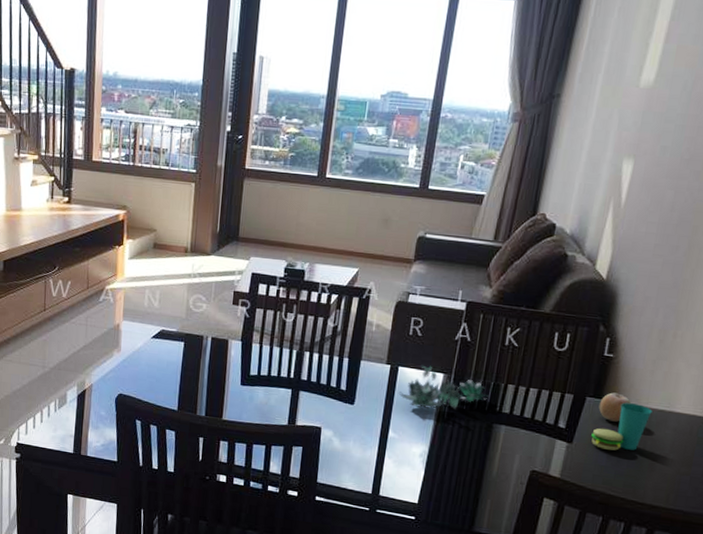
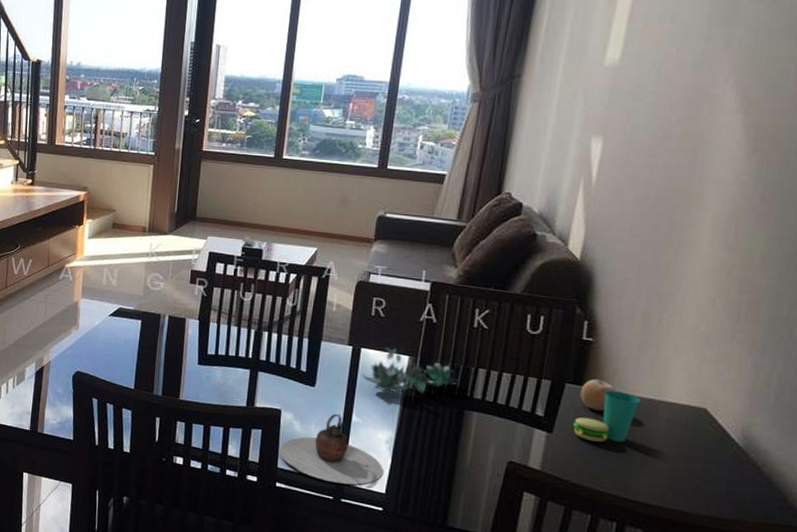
teapot: none [318,429,417,497] -> present [279,413,384,485]

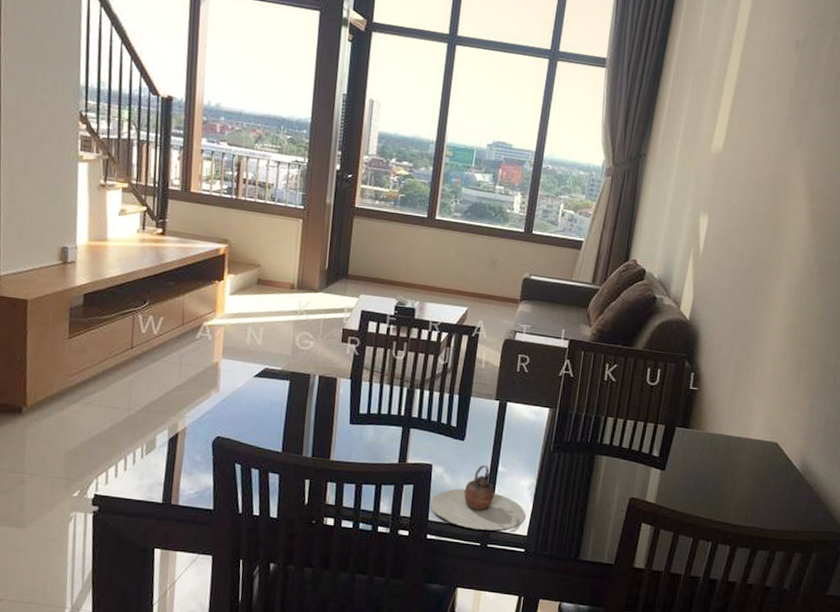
succulent plant: present [361,347,459,394] -> none [507,401,591,442]
cup: present [573,390,641,443] -> none [681,431,731,476]
fruit: present [580,377,616,411] -> none [686,420,713,449]

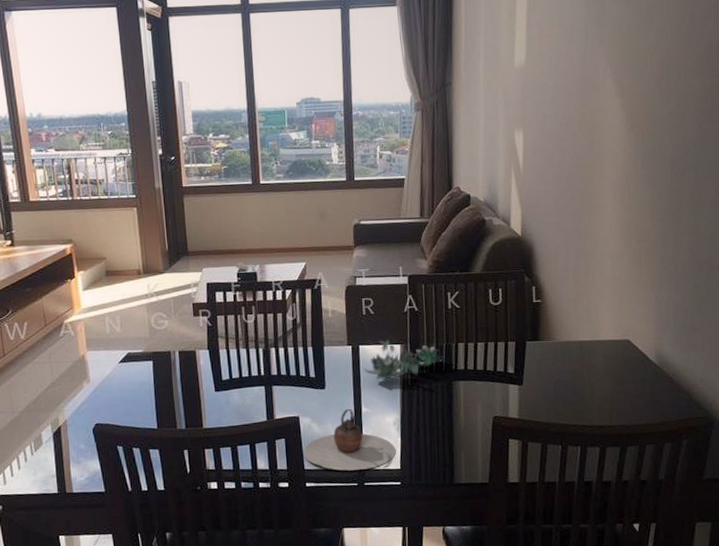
succulent plant: none [507,401,591,442] -> present [363,339,444,380]

